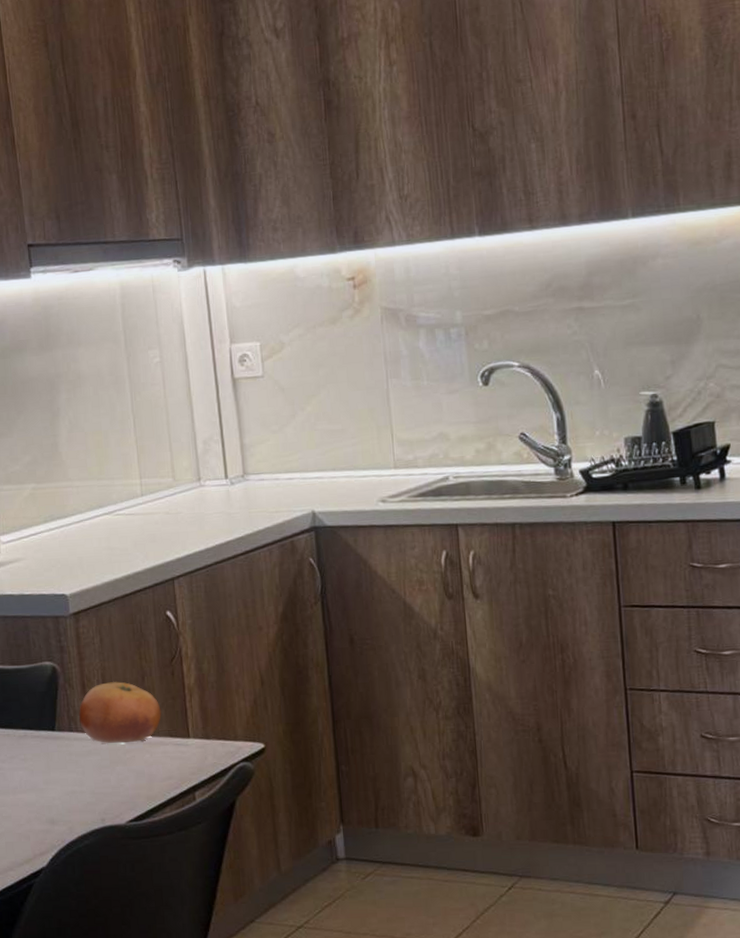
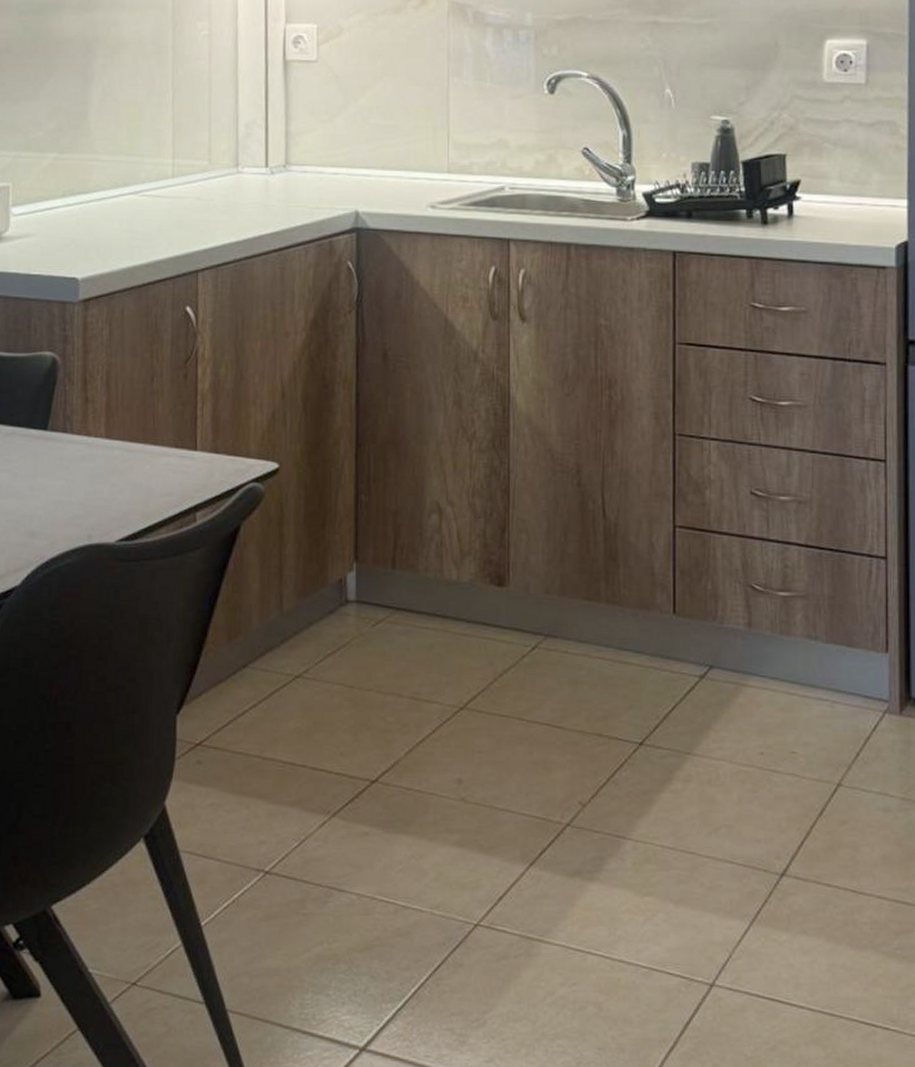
fruit: present [79,681,161,743] -> none [76,380,168,451]

